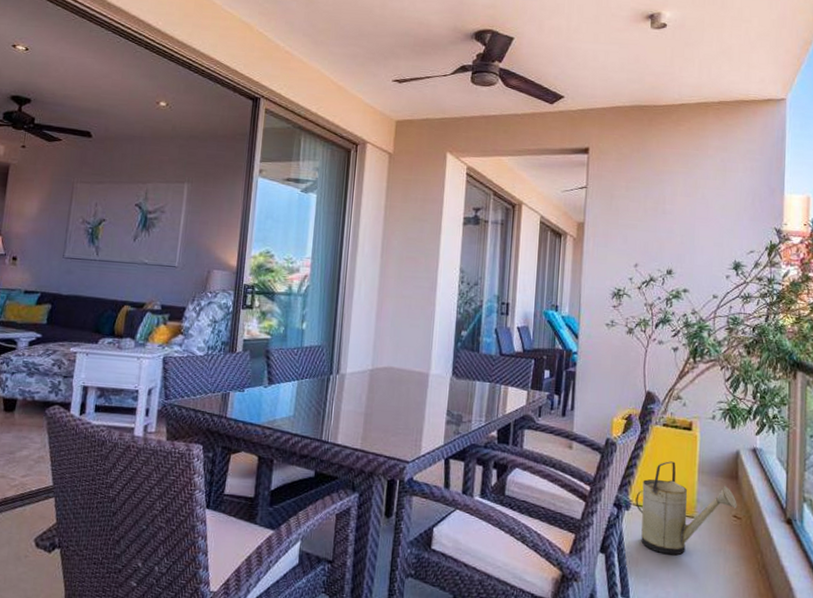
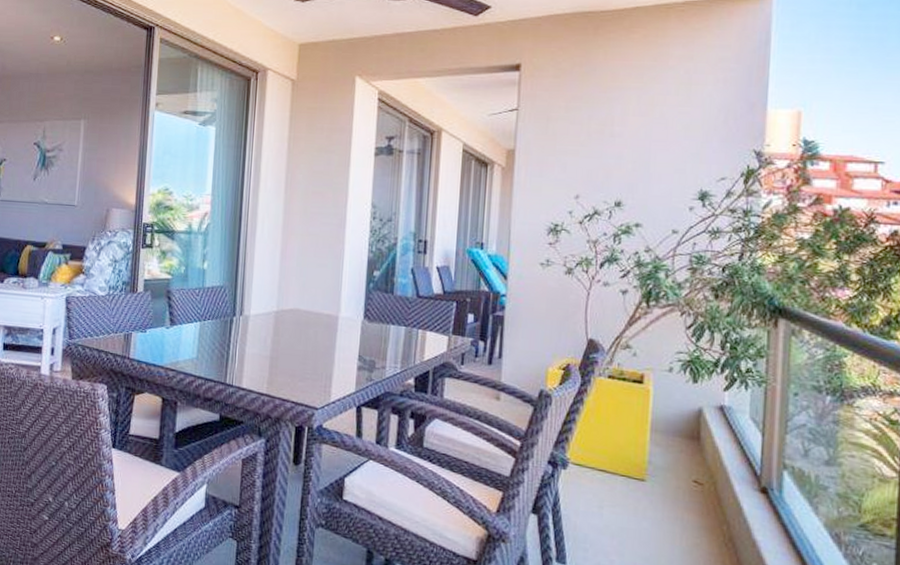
watering can: present [635,461,737,555] -> none [574,417,699,521]

